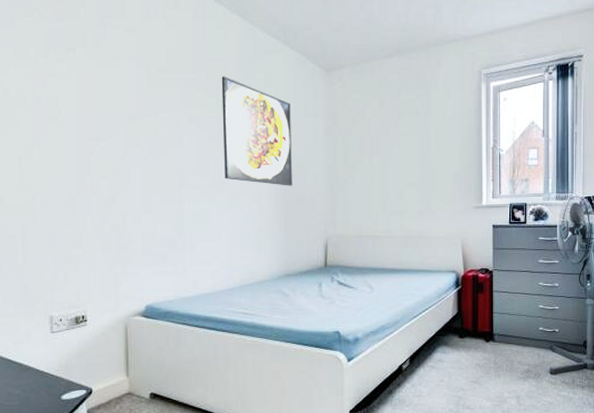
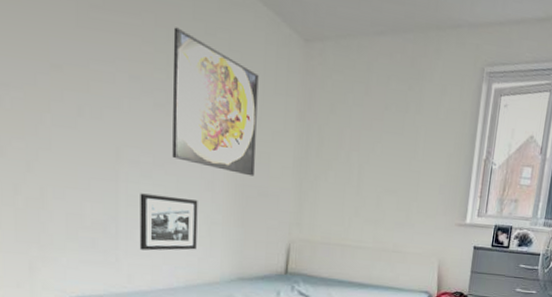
picture frame: none [200,210,248,258] -> present [139,193,198,251]

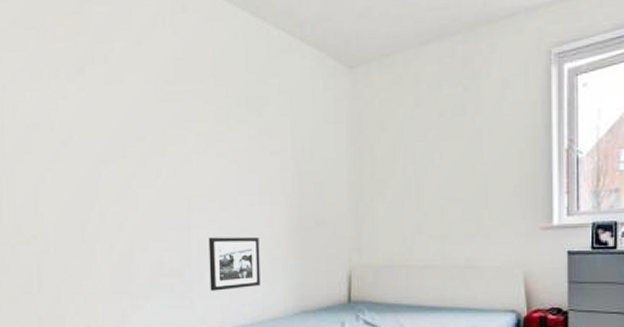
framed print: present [172,27,259,176] -> none [231,83,310,207]

